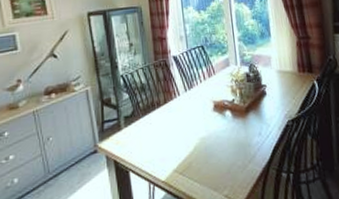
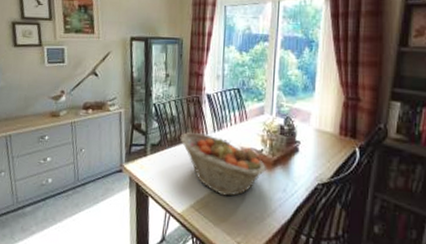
fruit basket: none [153,94,240,153] -> present [180,132,266,196]

